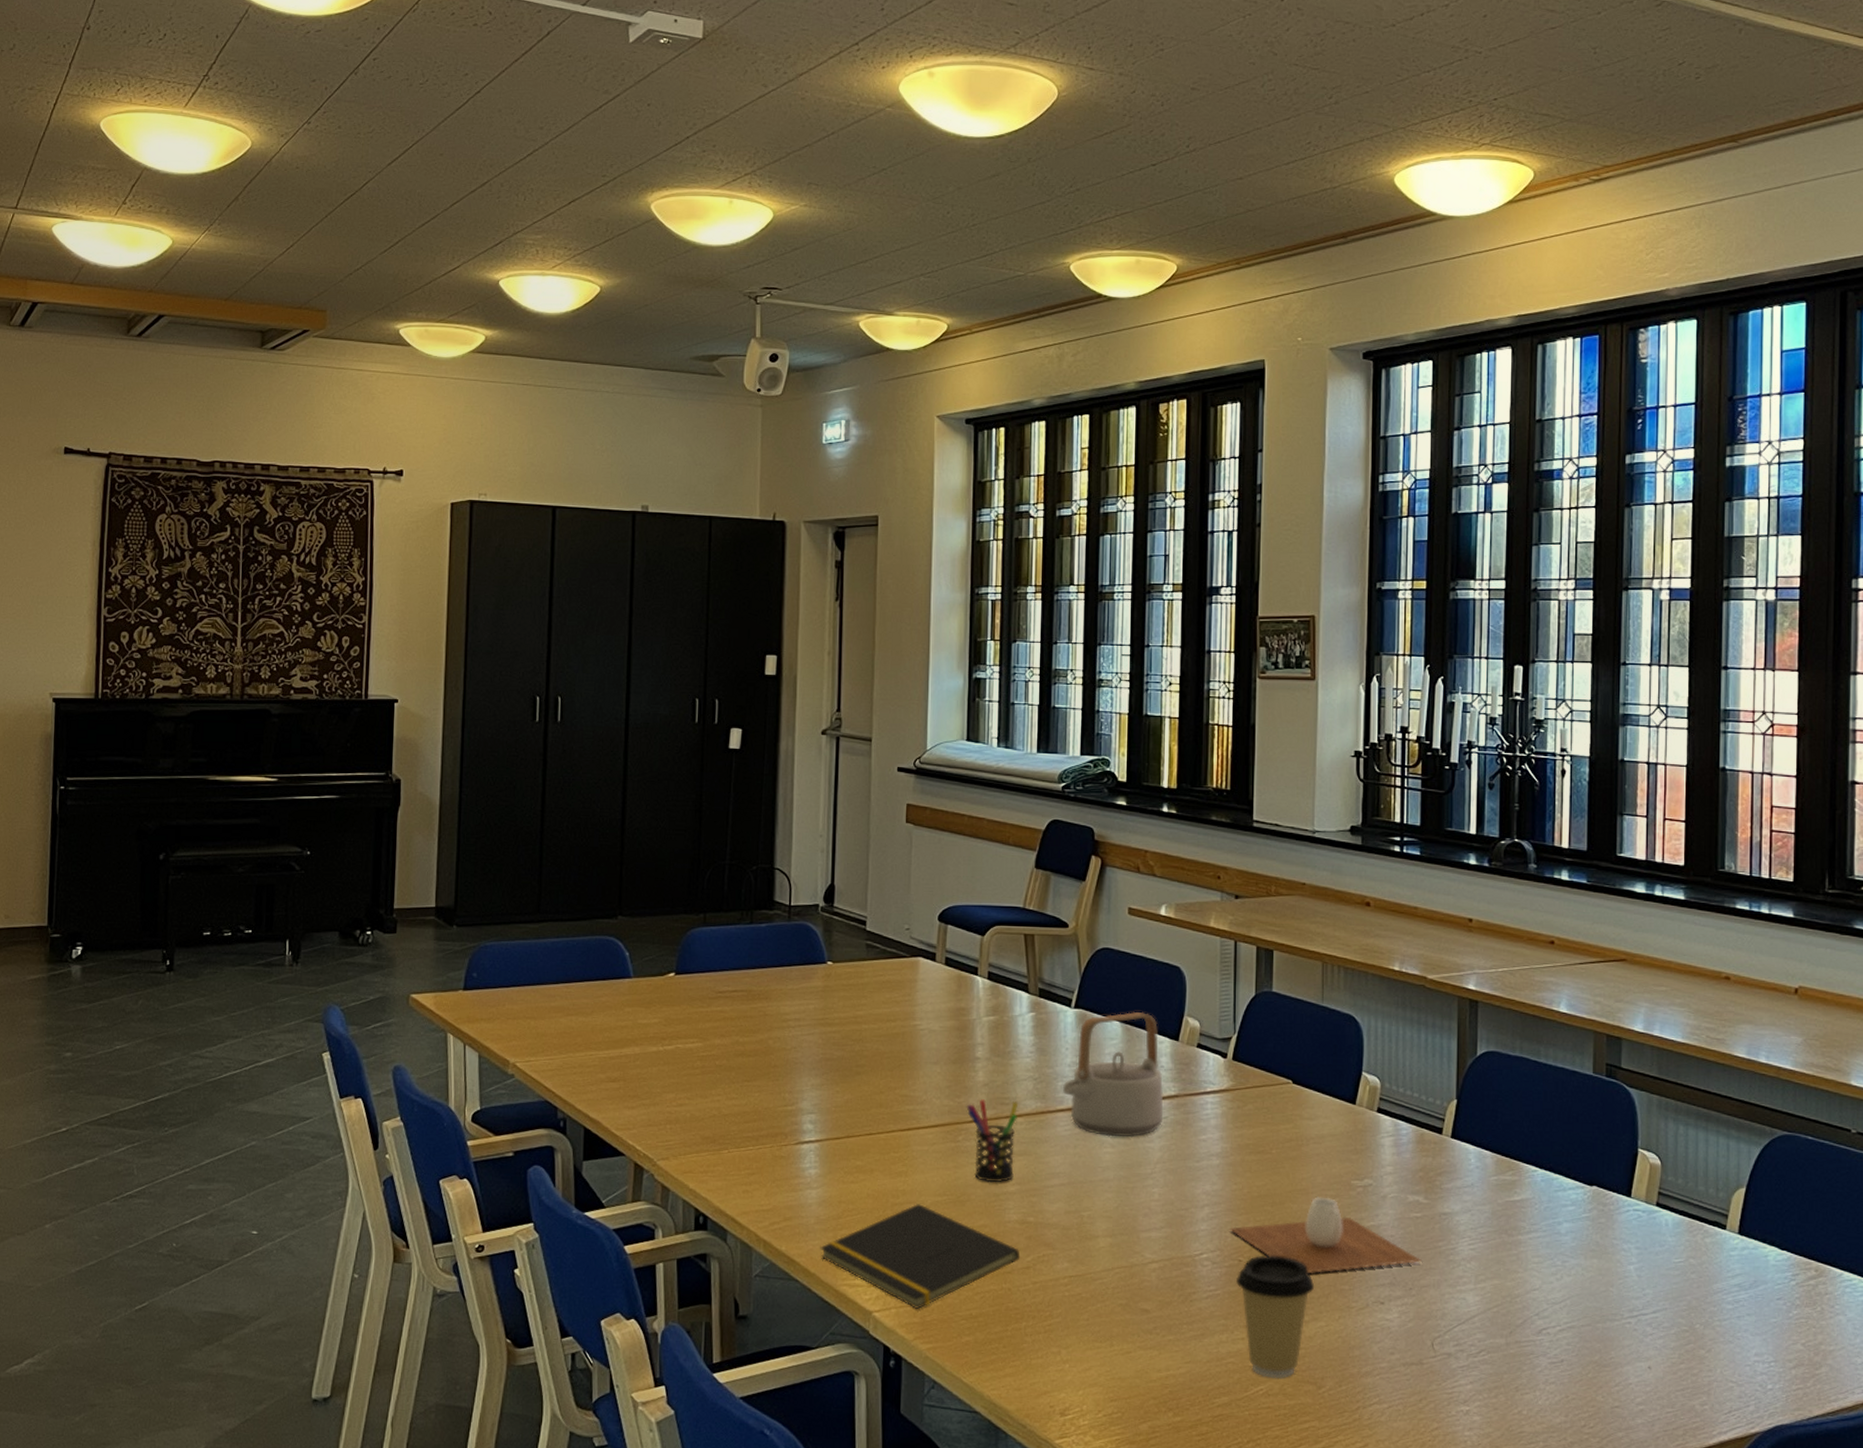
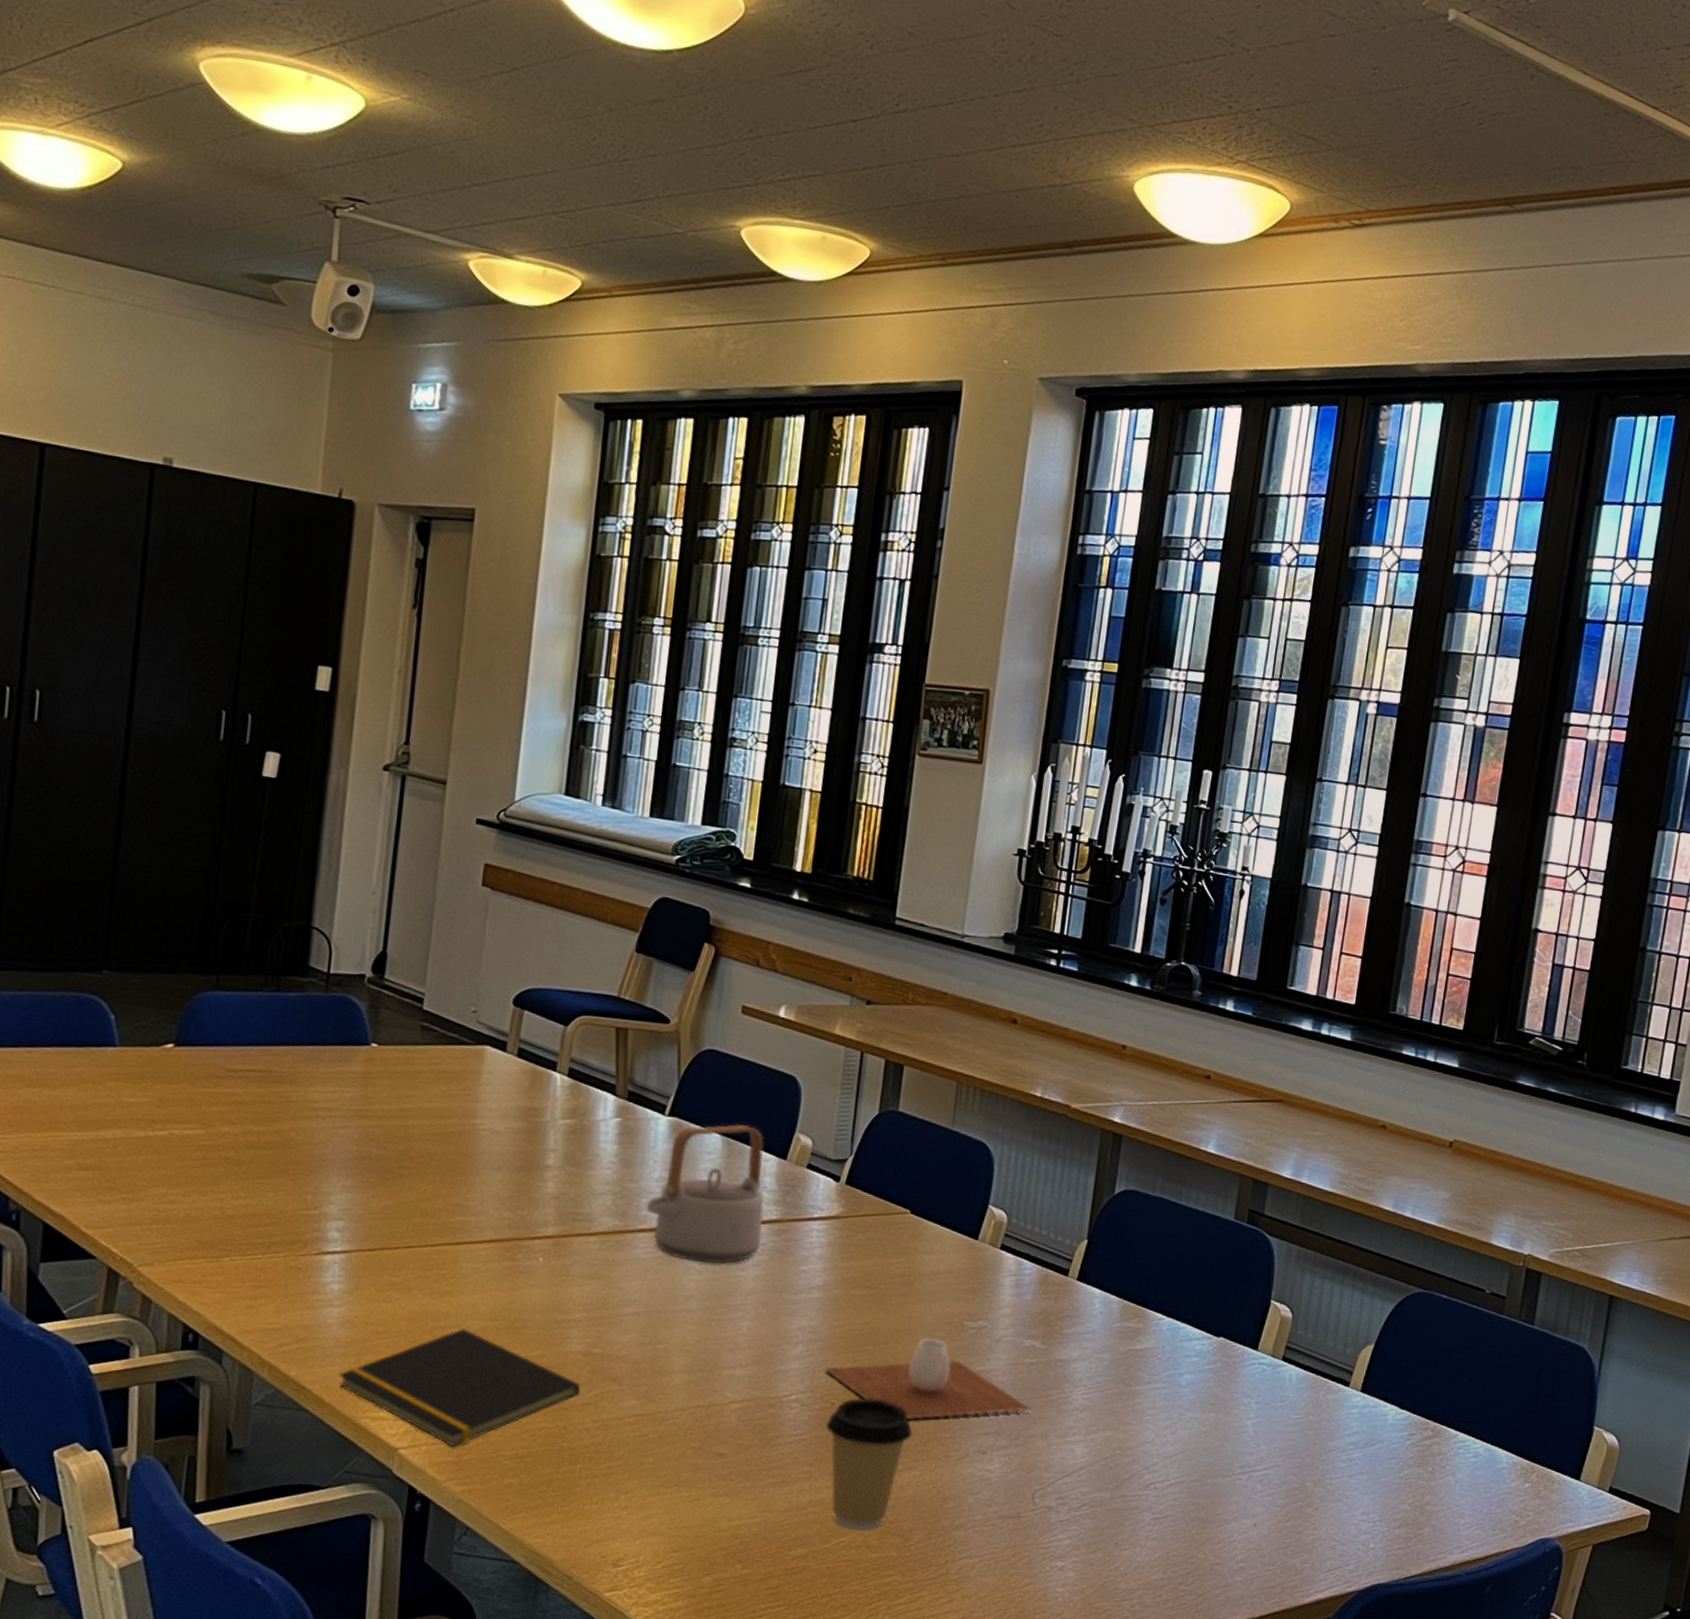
pen holder: present [966,1099,1019,1183] -> none [530,1213,593,1308]

